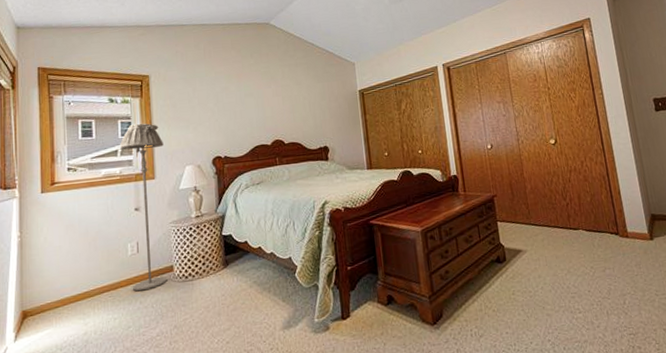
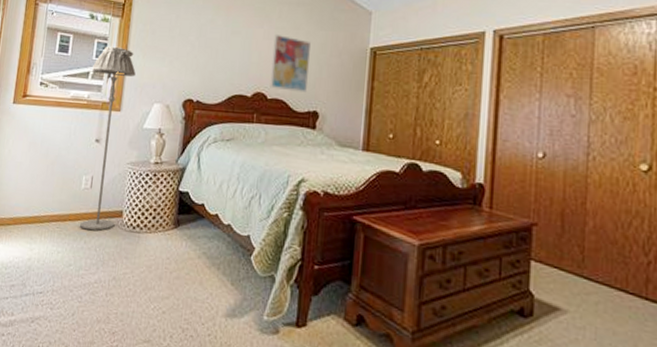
wall art: none [281,91,316,135] -> present [270,35,312,92]

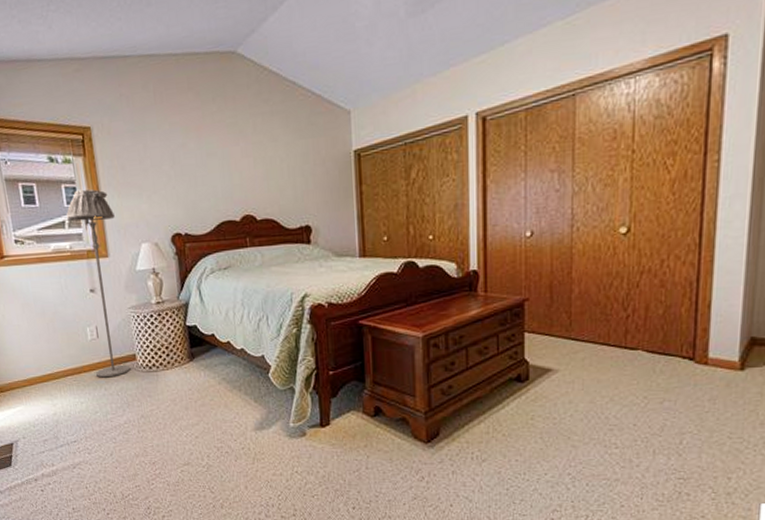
wall art: present [270,35,312,92] -> none [252,150,295,209]

